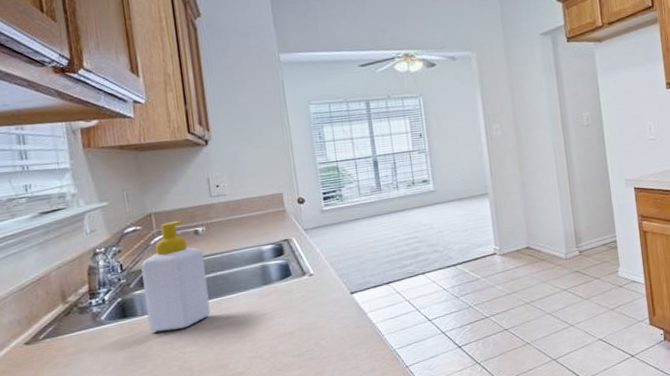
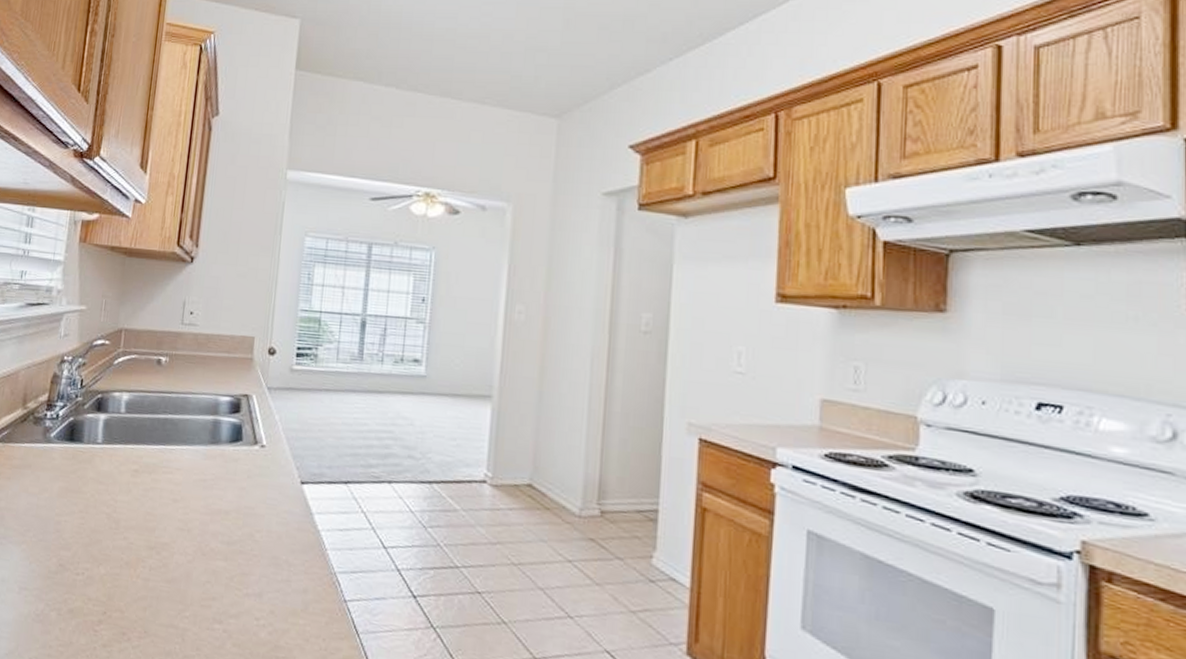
soap bottle: present [141,220,211,333] -> none [90,343,160,471]

